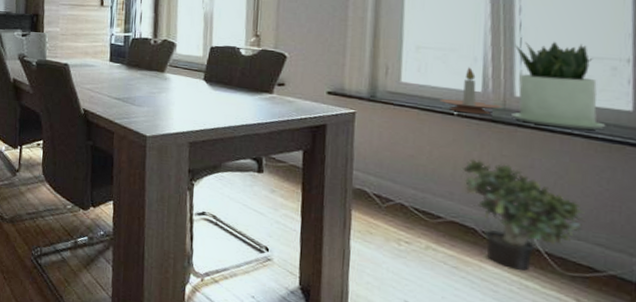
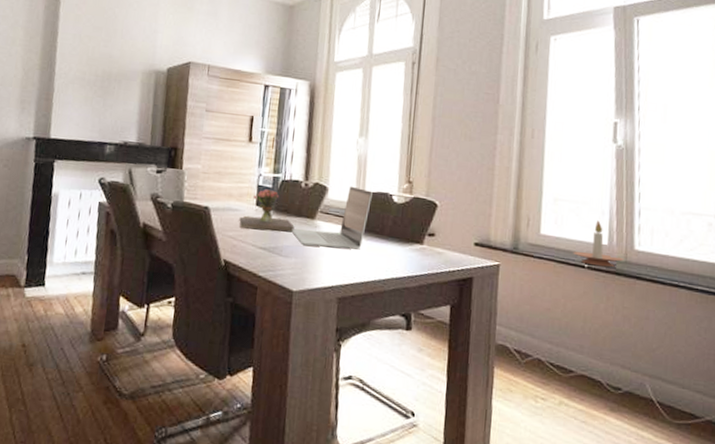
flower arrangement: none [95,47,146,84] -> present [239,189,295,232]
laptop: none [143,41,220,99] -> present [291,186,372,250]
potted plant: present [460,158,588,271] -> none [589,310,690,421]
planter: present [512,41,606,131] -> none [632,197,704,283]

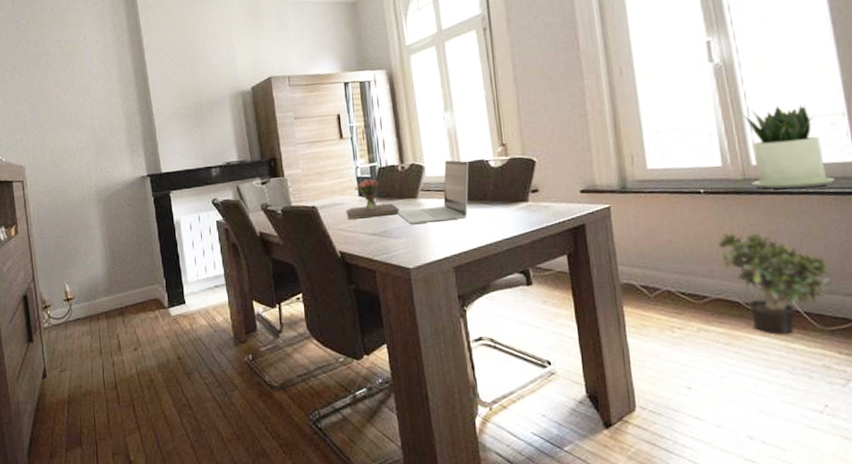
candle holder: present [573,220,625,268] -> none [685,143,743,190]
potted plant: none [589,310,690,421] -> present [715,232,835,334]
planter: none [632,197,704,283] -> present [743,105,835,189]

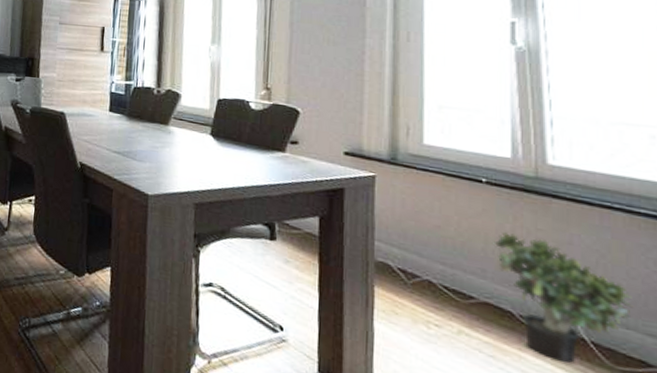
flower arrangement: present [346,179,400,220] -> none [93,95,148,138]
laptop: present [397,160,469,224] -> none [145,92,228,156]
planter: present [743,105,835,189] -> none [544,104,649,205]

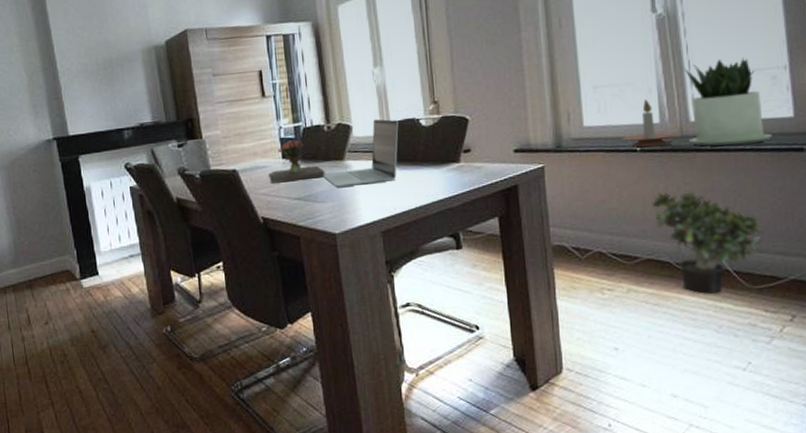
flower arrangement: none [93,95,148,138] -> present [268,140,325,183]
laptop: none [145,92,228,156] -> present [323,119,399,187]
candle holder: none [466,130,535,183] -> present [622,99,680,147]
planter: none [544,104,649,205] -> present [684,58,773,147]

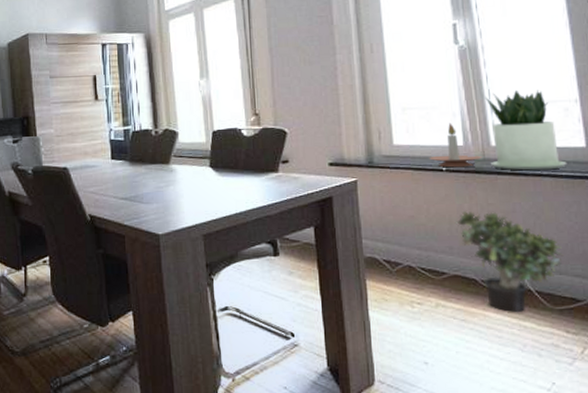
flower arrangement: present [268,140,325,183] -> none [97,142,151,182]
laptop: present [323,119,399,187] -> none [149,127,222,189]

